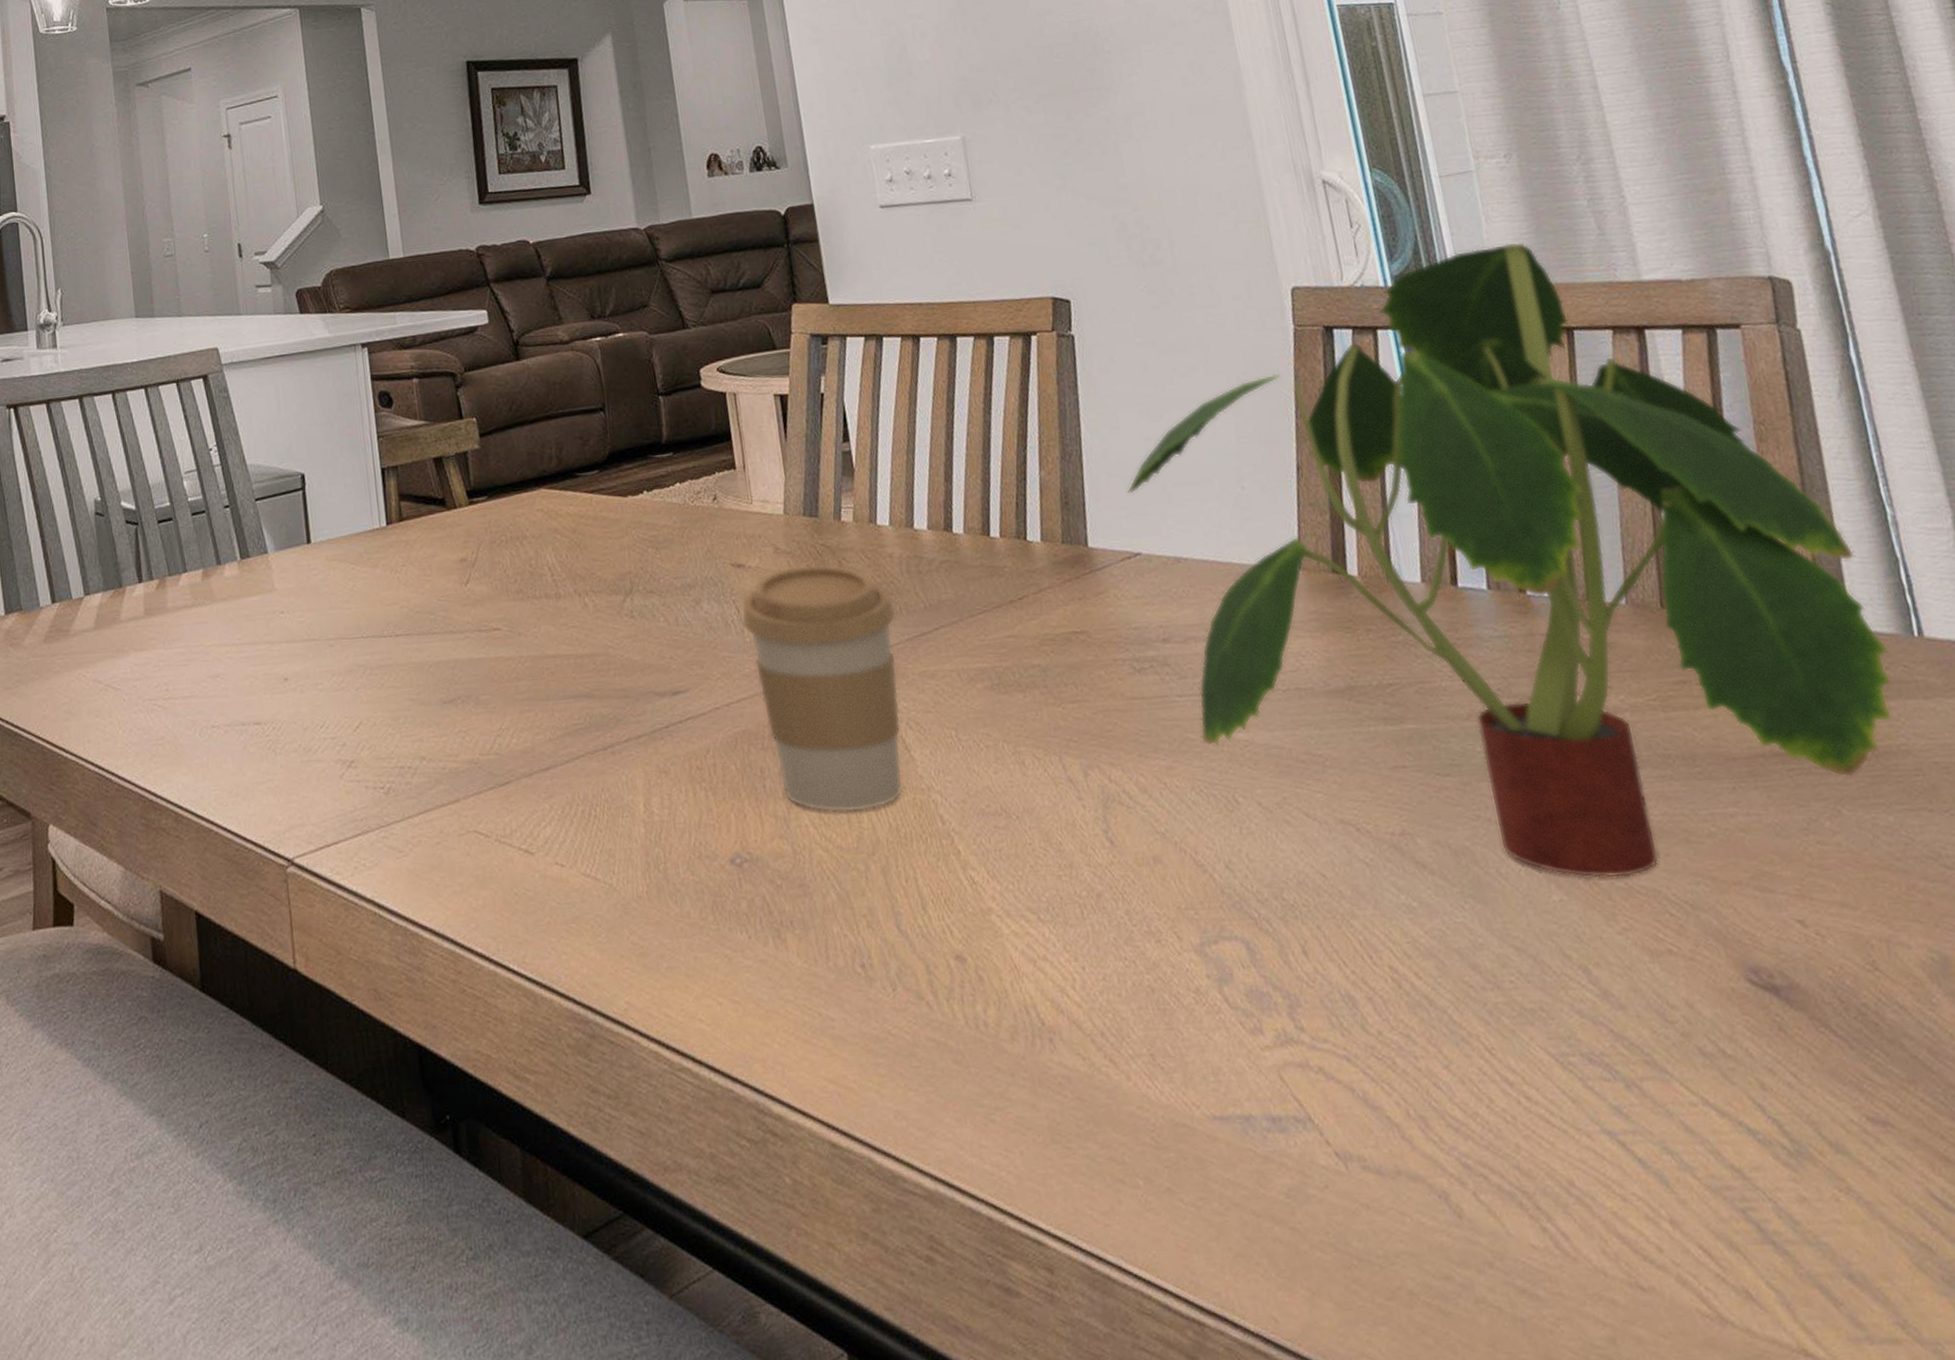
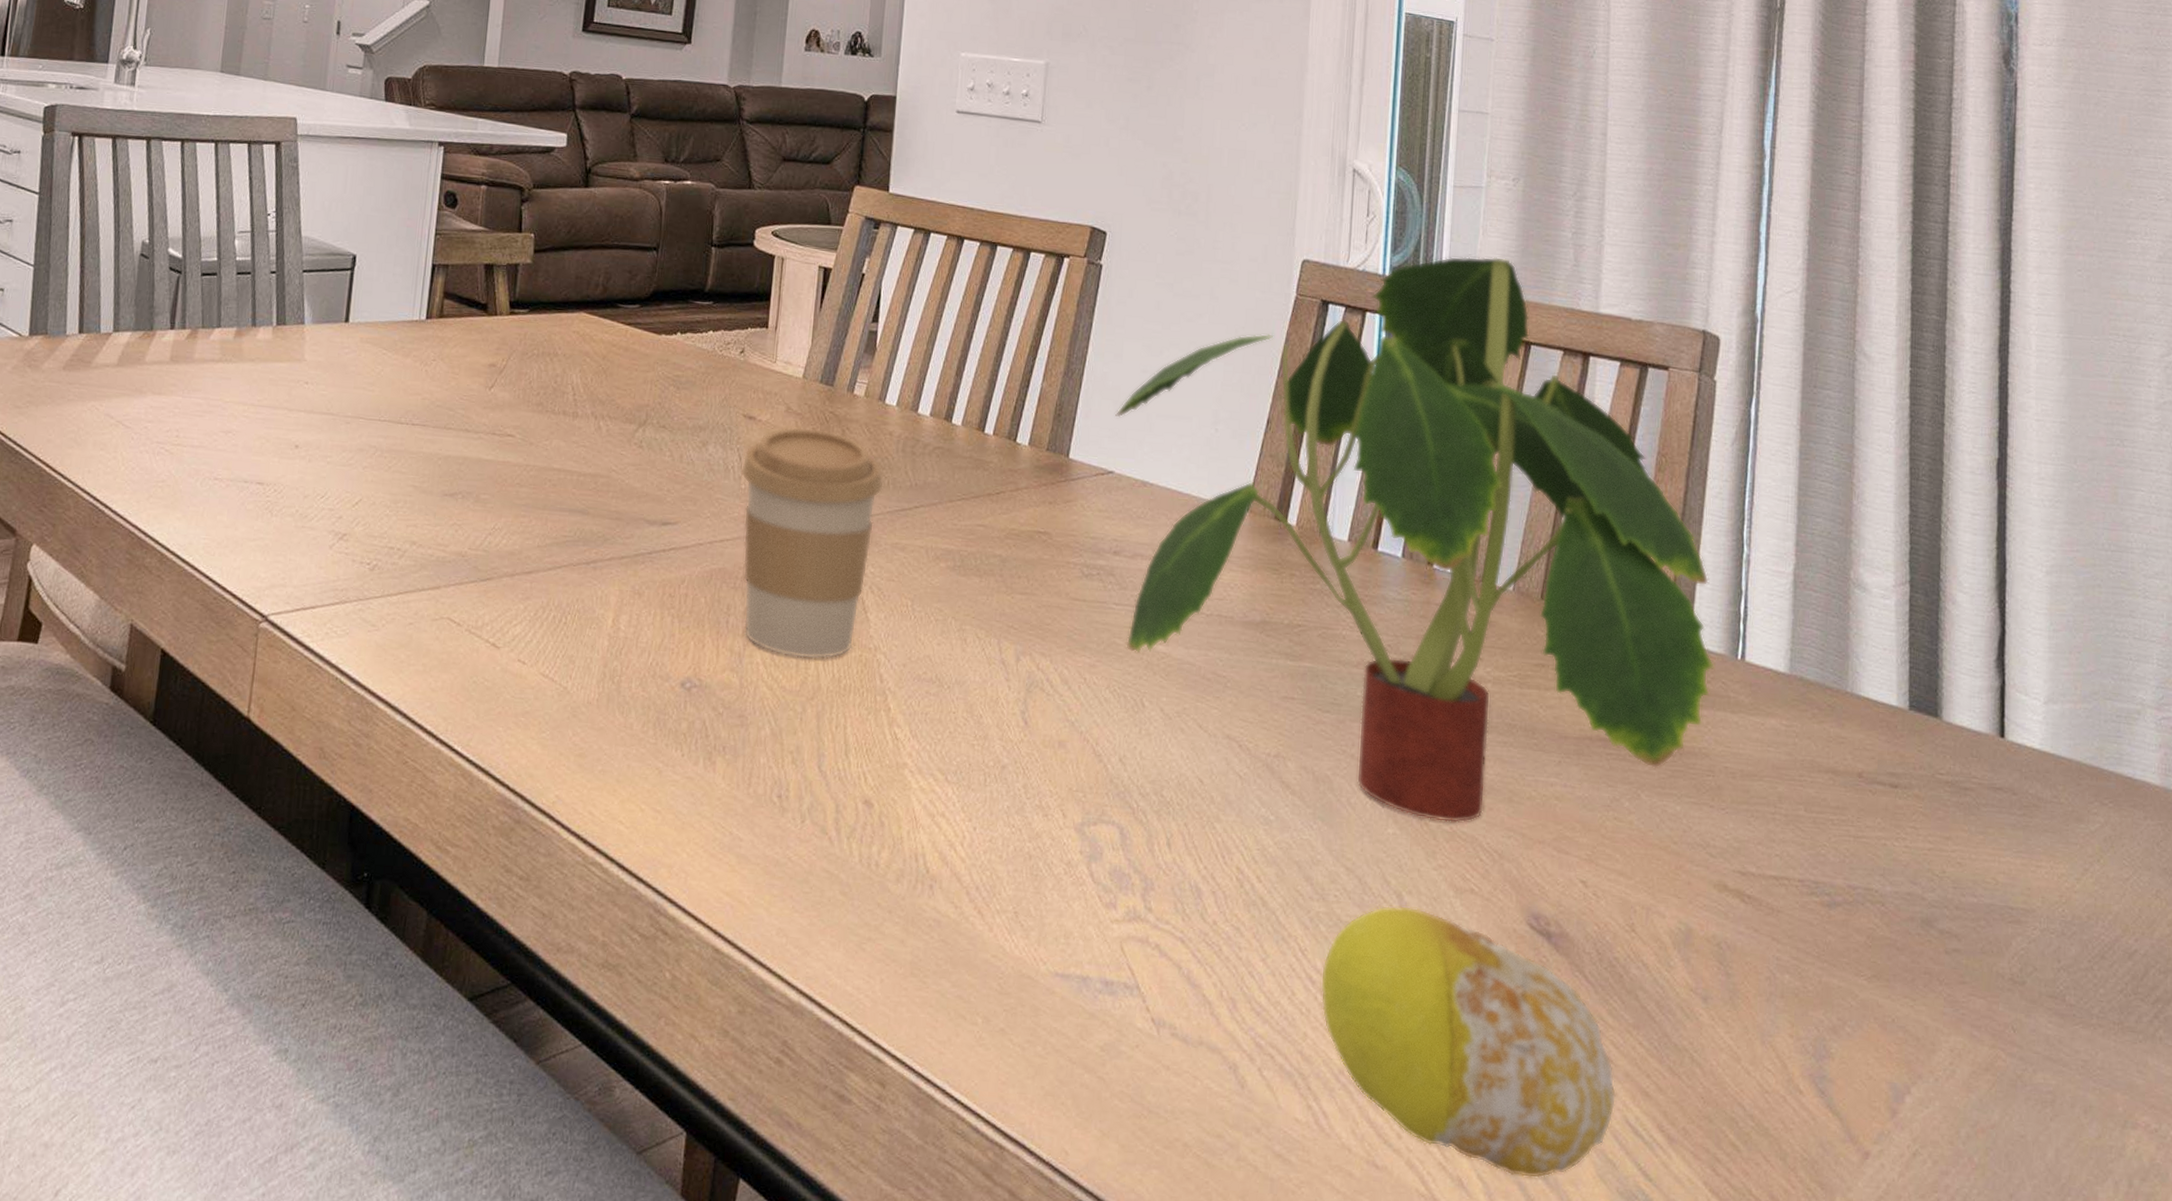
fruit: none [1516,980,1914,1279] -> present [1320,905,1617,1179]

